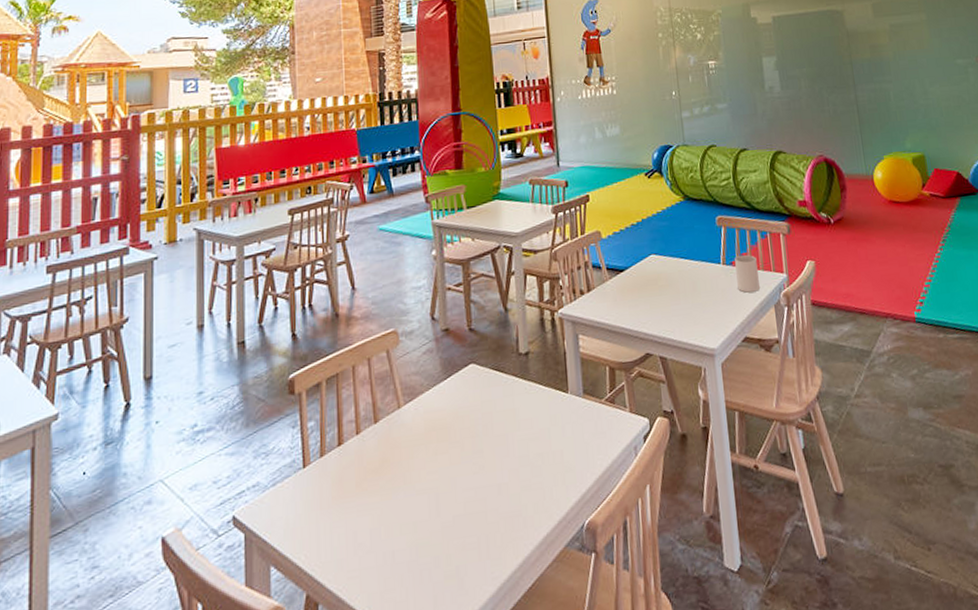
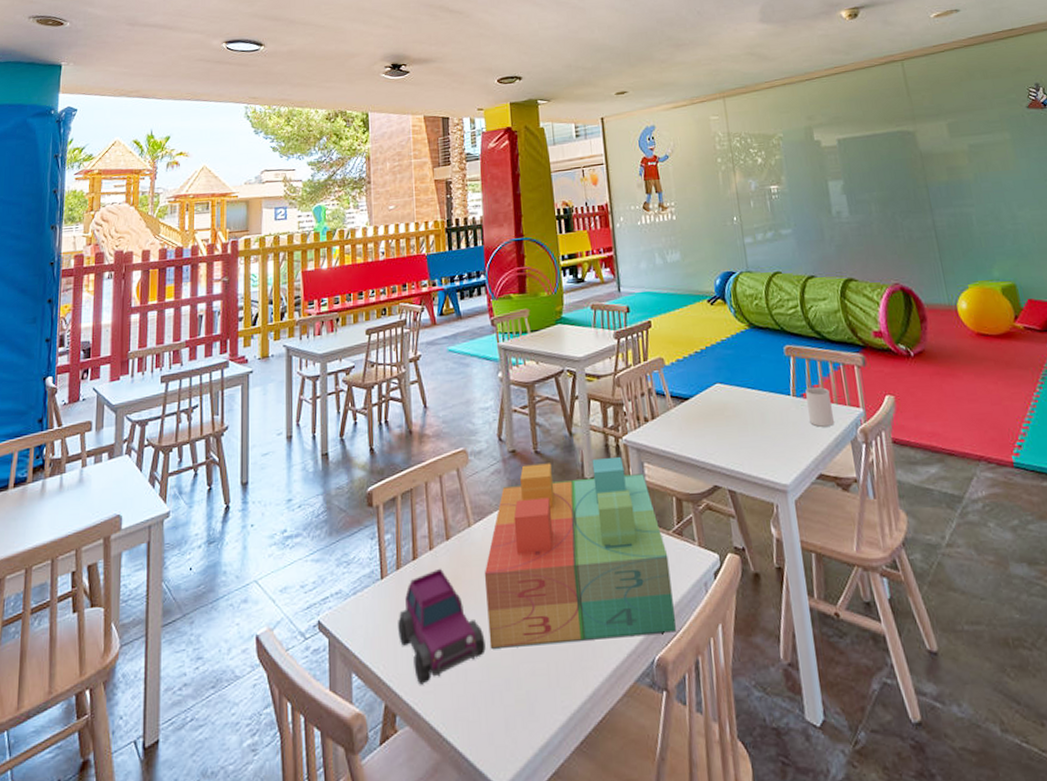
toy car: none [321,452,414,571] -> present [398,568,486,685]
toy blocks: none [414,330,606,529] -> present [484,457,676,649]

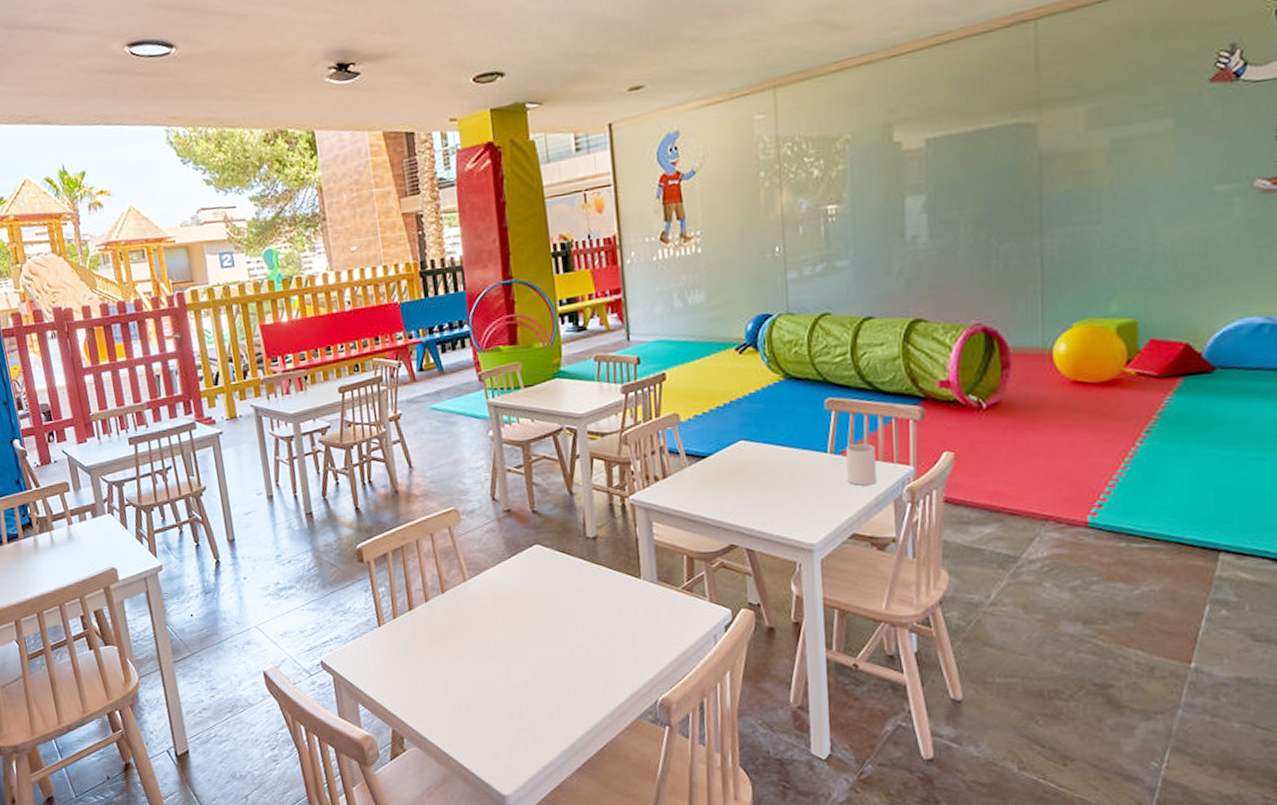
toy car: present [398,568,486,685] -> none [398,618,487,715]
toy blocks: present [484,457,676,649] -> none [482,517,681,687]

